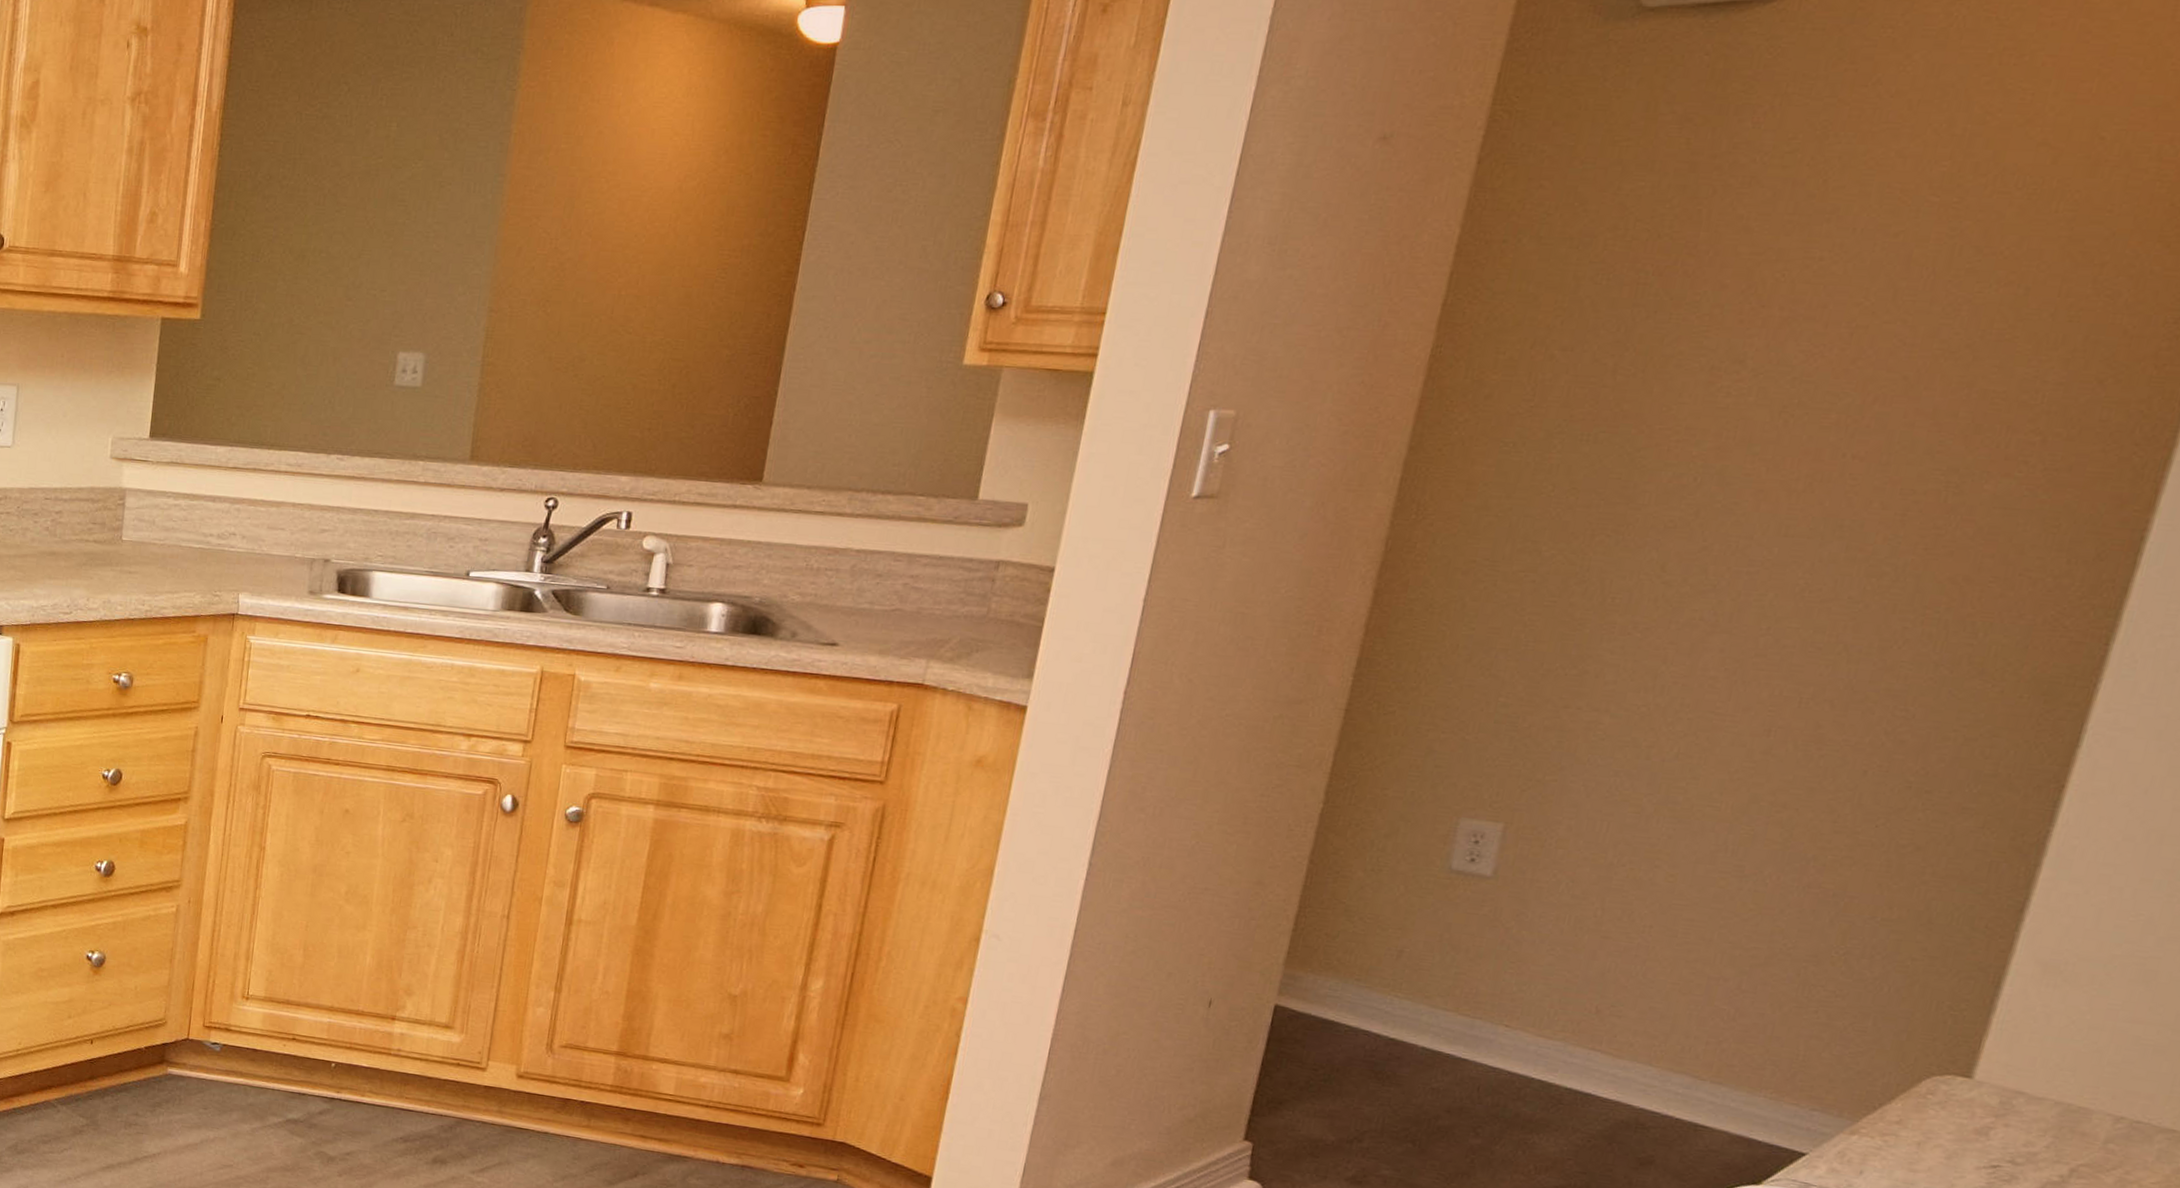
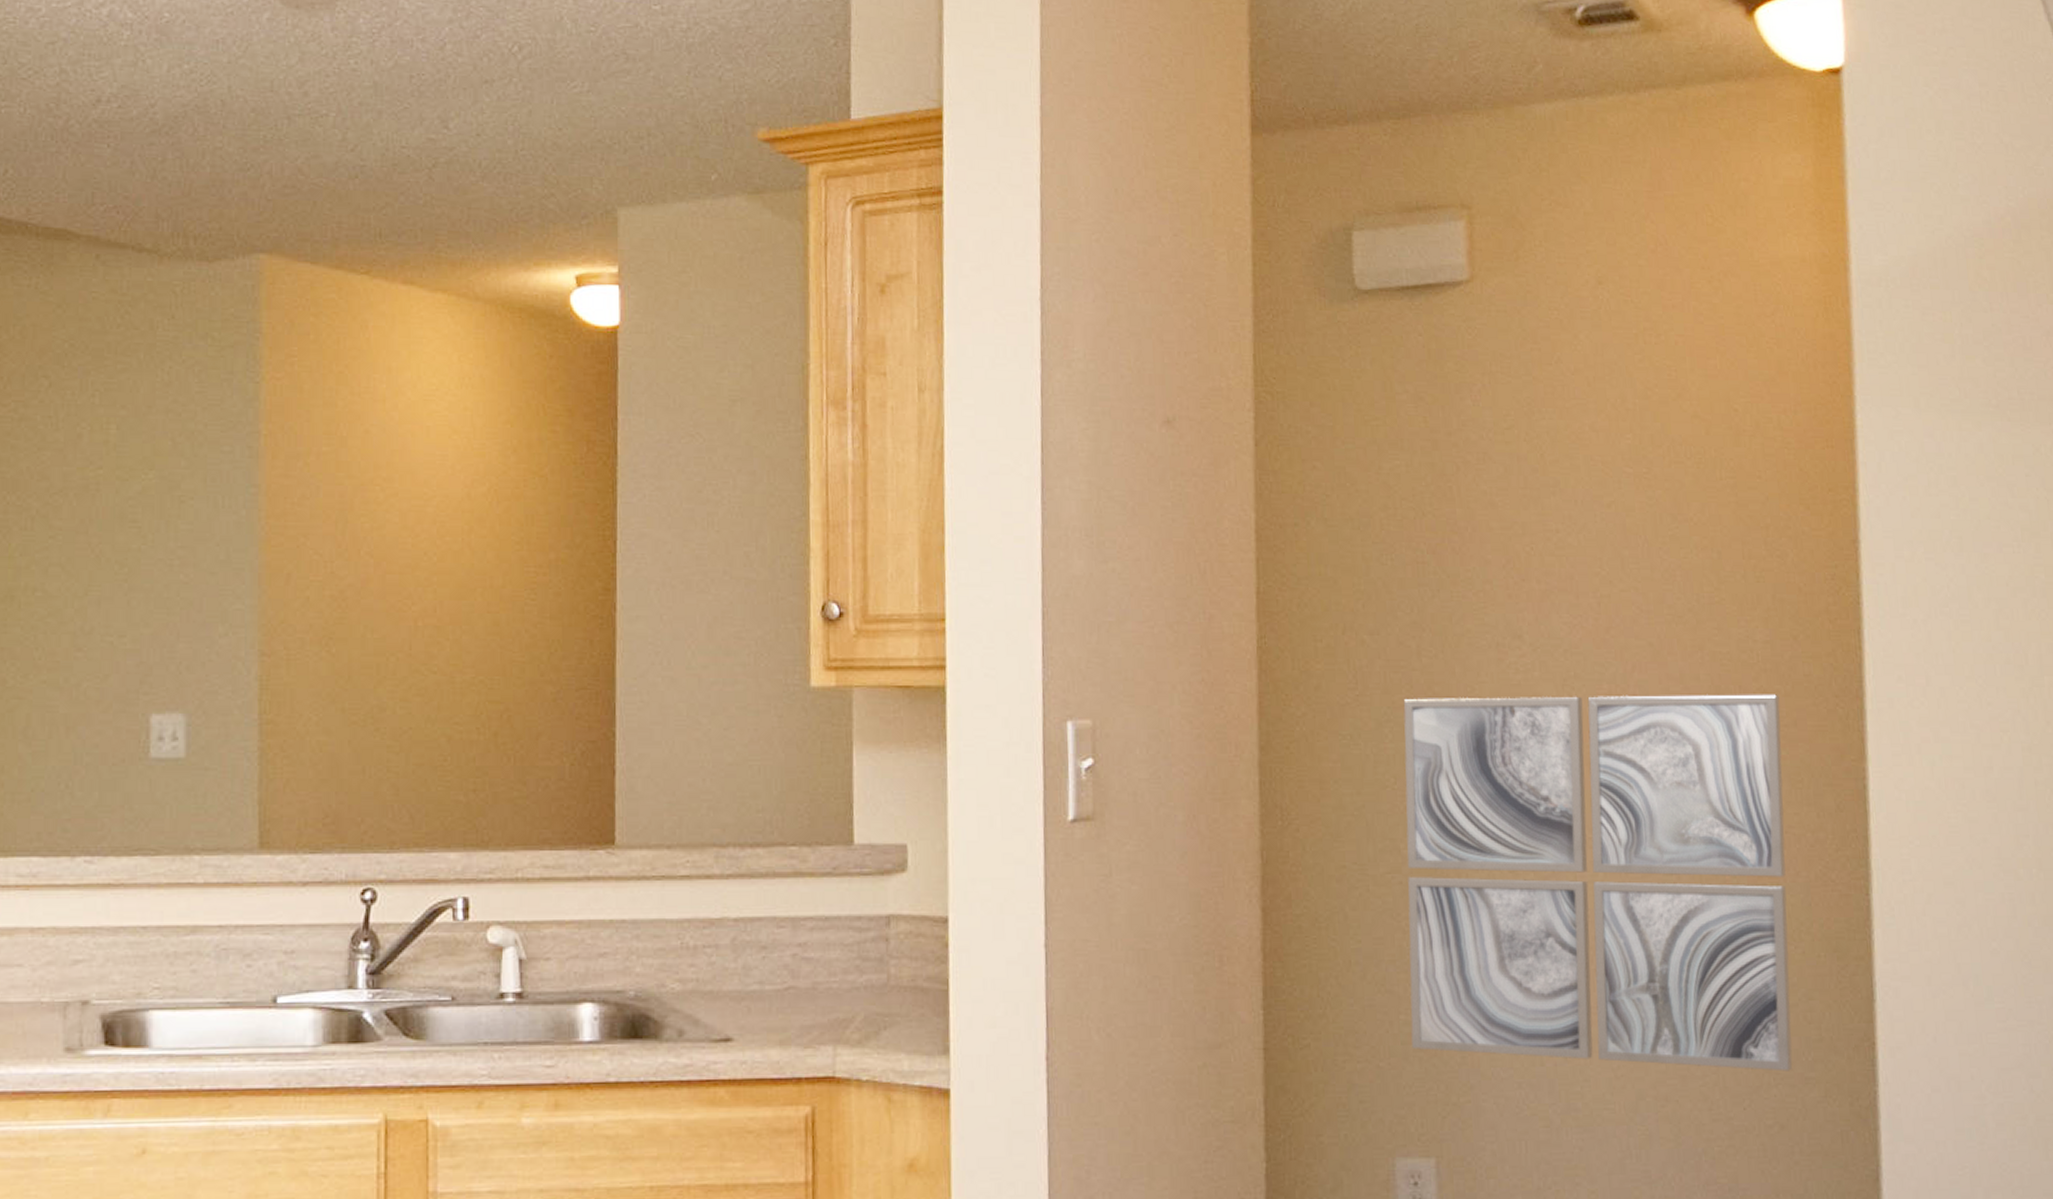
wall art: none [1505,413,2059,799] -> present [1403,694,1793,1072]

